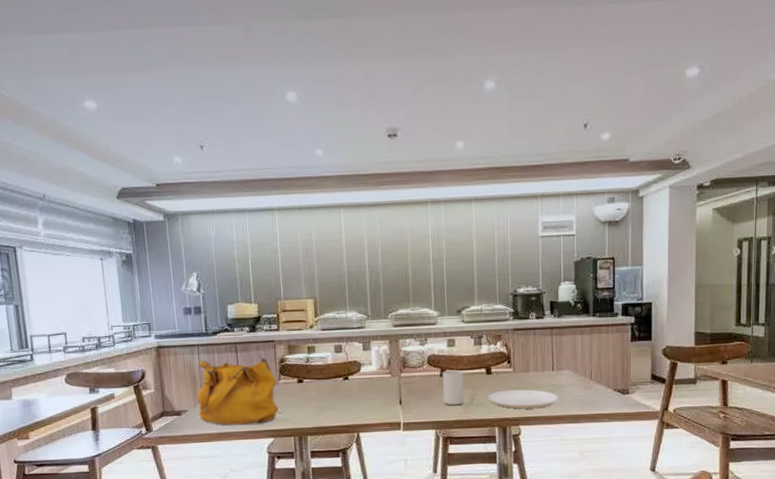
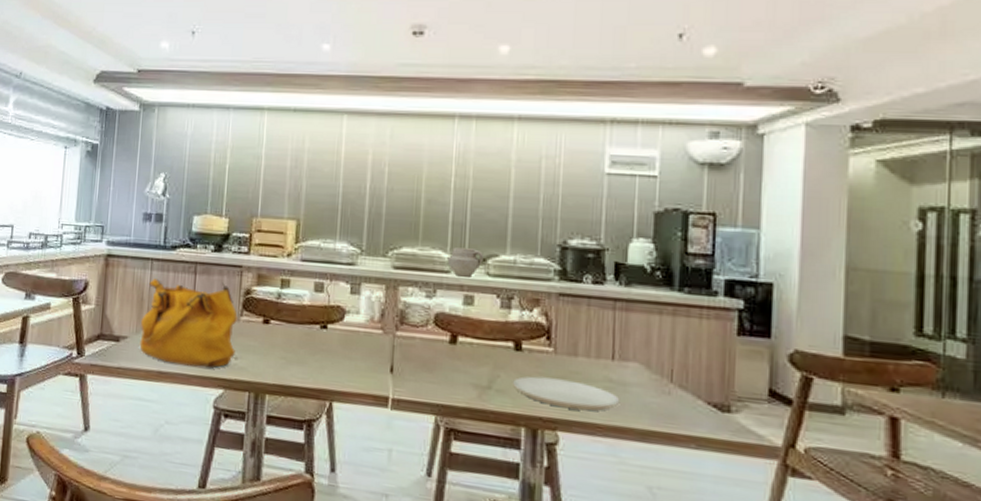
jug: none [433,304,459,327] -> present [447,247,483,279]
cup: present [442,370,464,406] -> none [450,336,482,387]

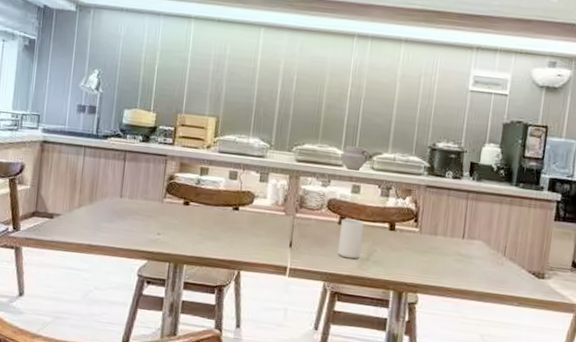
handbag: present [139,279,238,368] -> none [72,164,161,242]
cup: none [450,336,482,387] -> present [337,218,364,259]
plate: present [513,376,620,411] -> none [386,250,466,278]

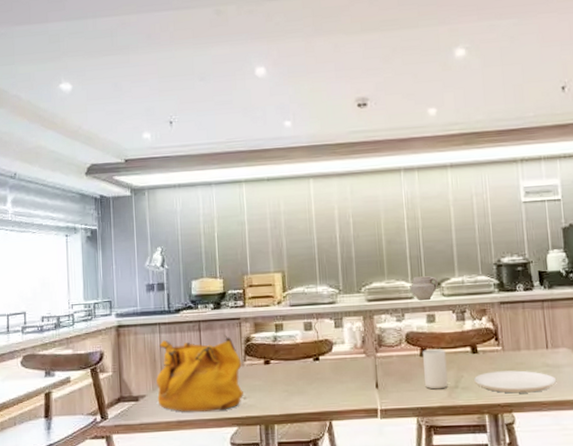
handbag: none [72,164,161,242] -> present [156,333,243,412]
plate: none [386,250,466,278] -> present [474,370,557,394]

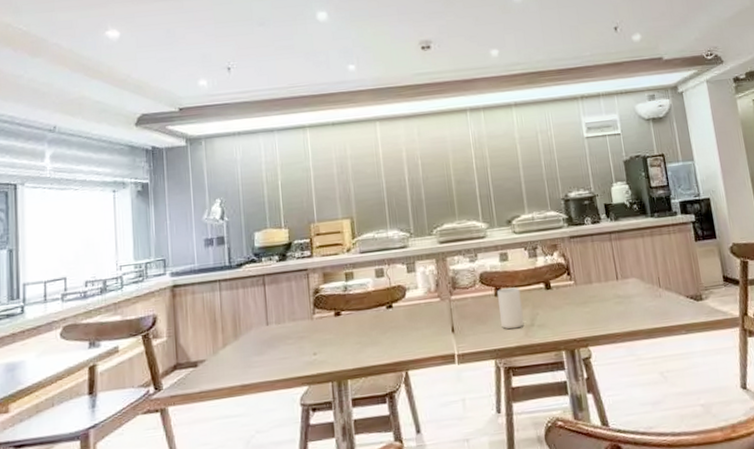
handbag: present [156,333,243,412] -> none [217,286,313,375]
jug: present [409,276,438,301] -> none [481,214,509,240]
plate: present [474,370,557,394] -> none [549,303,629,328]

